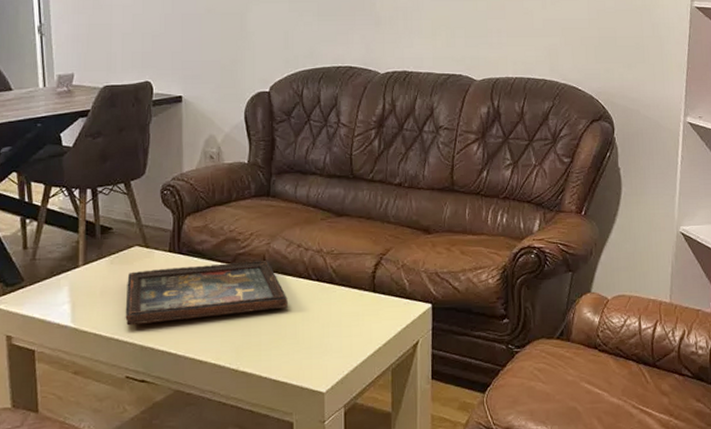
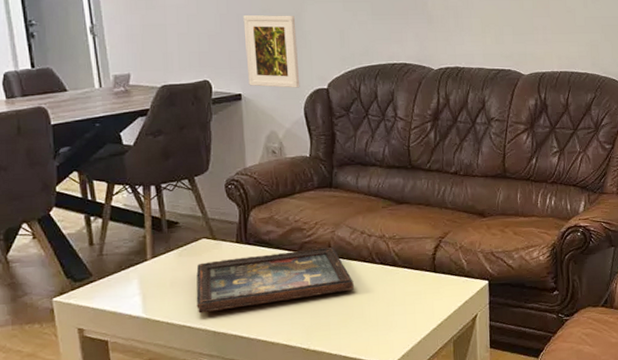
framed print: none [188,15,242,91] -> present [243,15,300,88]

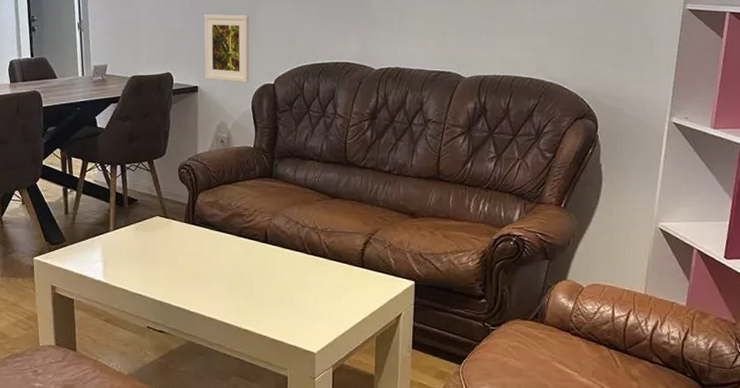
decorative tray: present [196,247,354,314] -> none [147,234,286,284]

